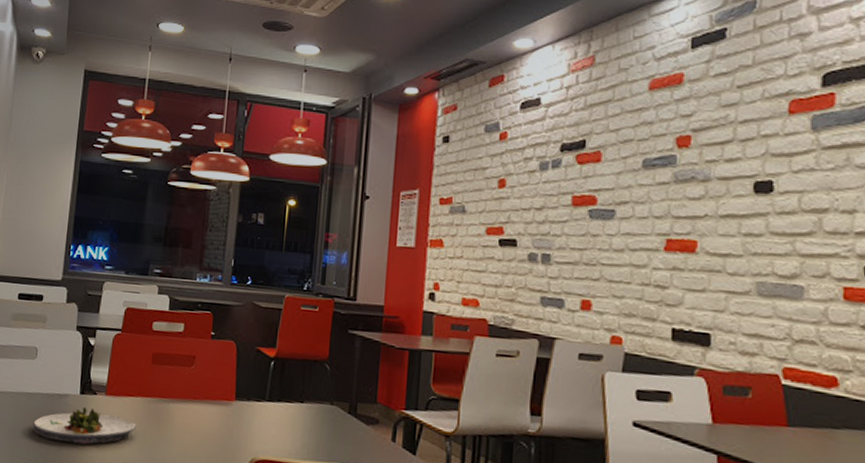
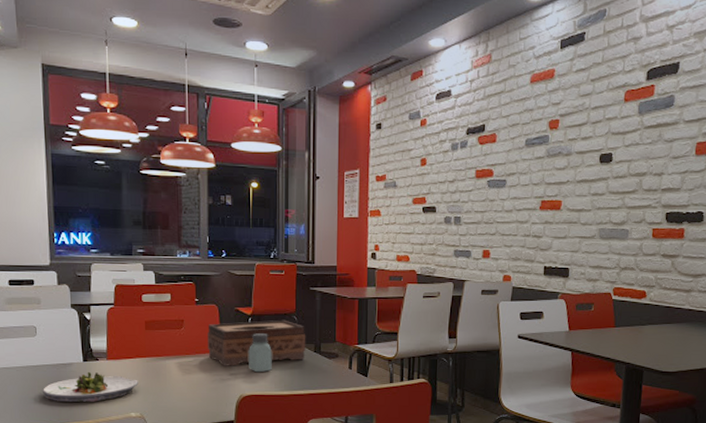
tissue box: none [219,364,340,422] -> present [208,319,306,366]
saltshaker: none [265,381,296,432] -> present [249,333,272,373]

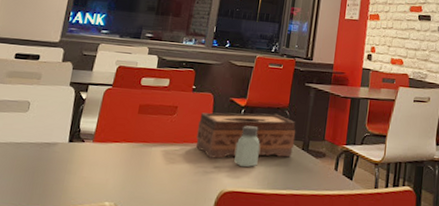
salad plate: present [43,371,138,402] -> none [19,153,120,187]

